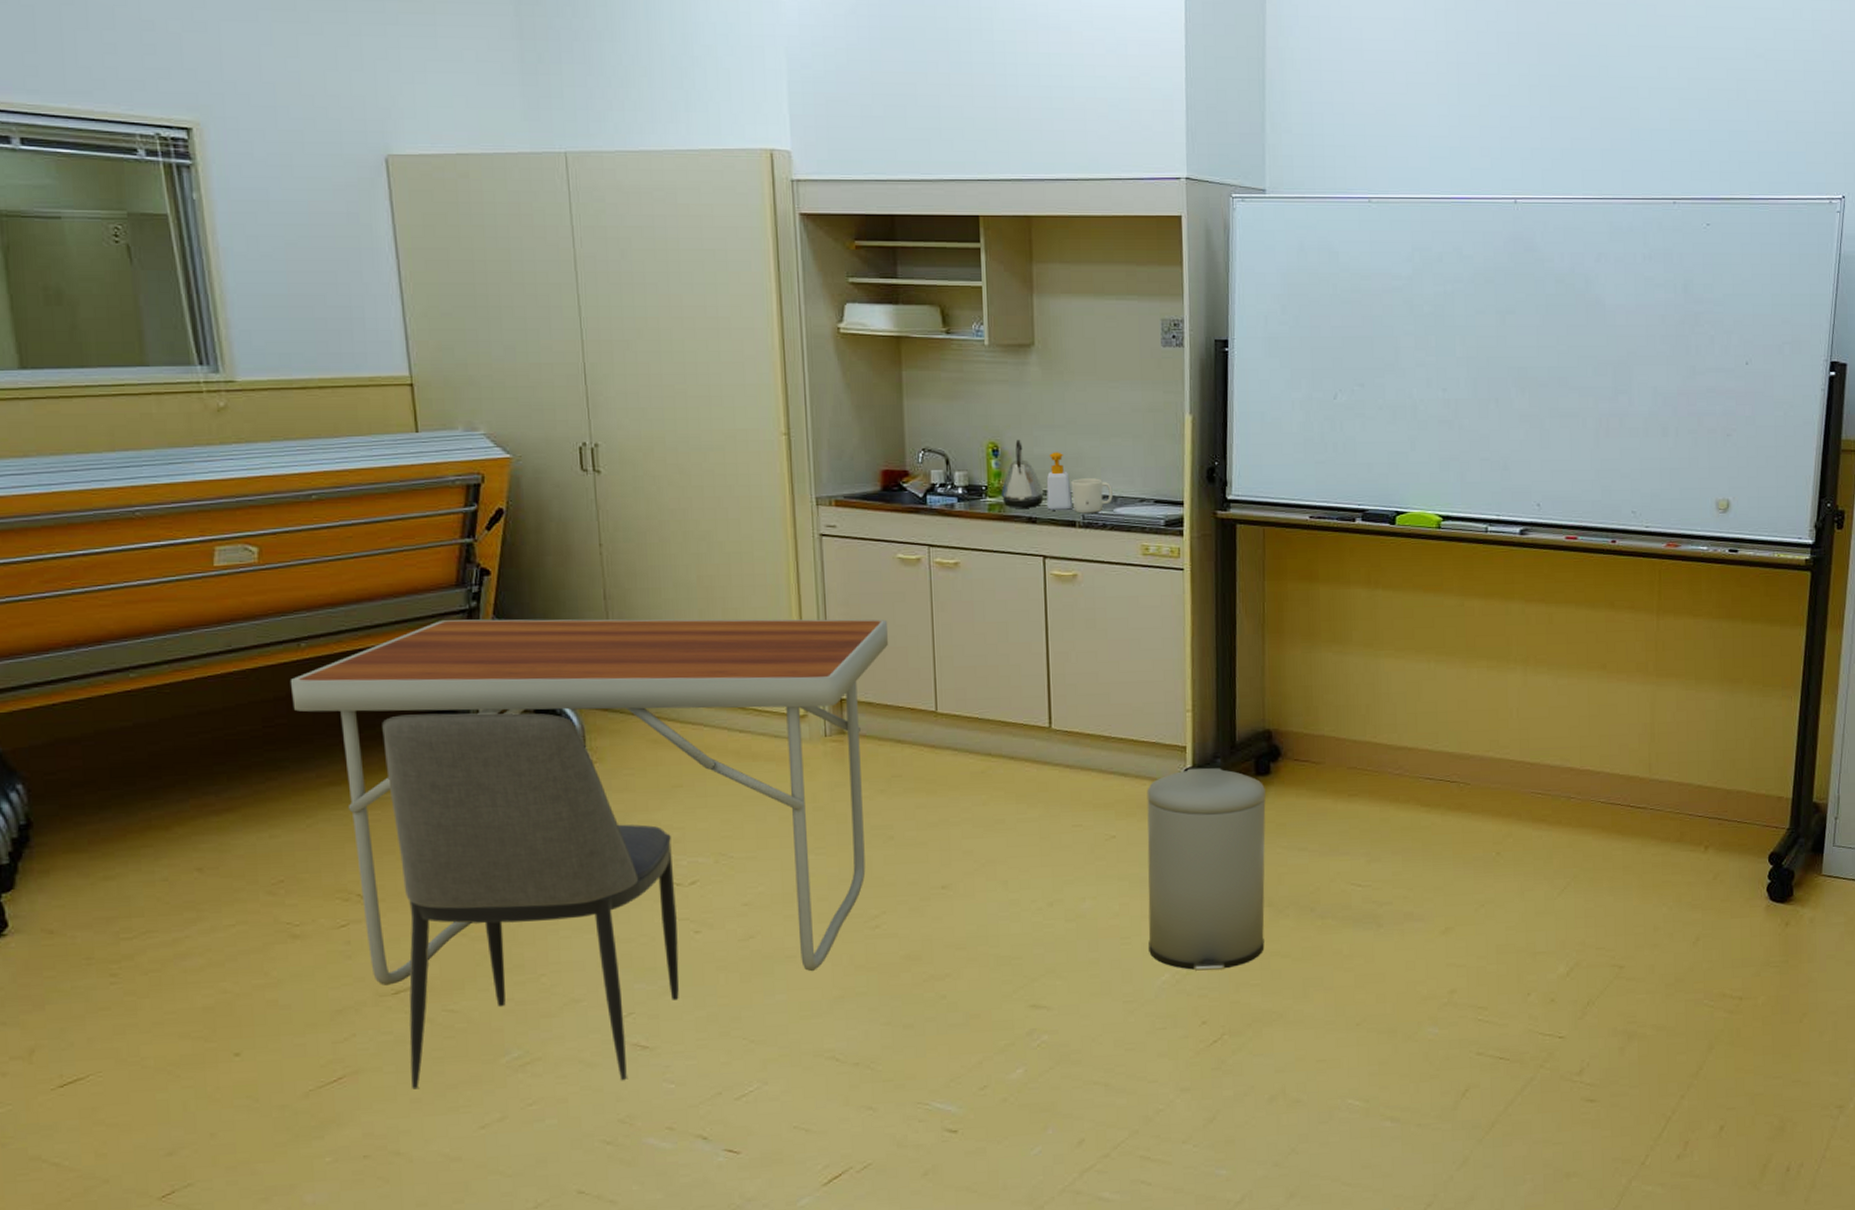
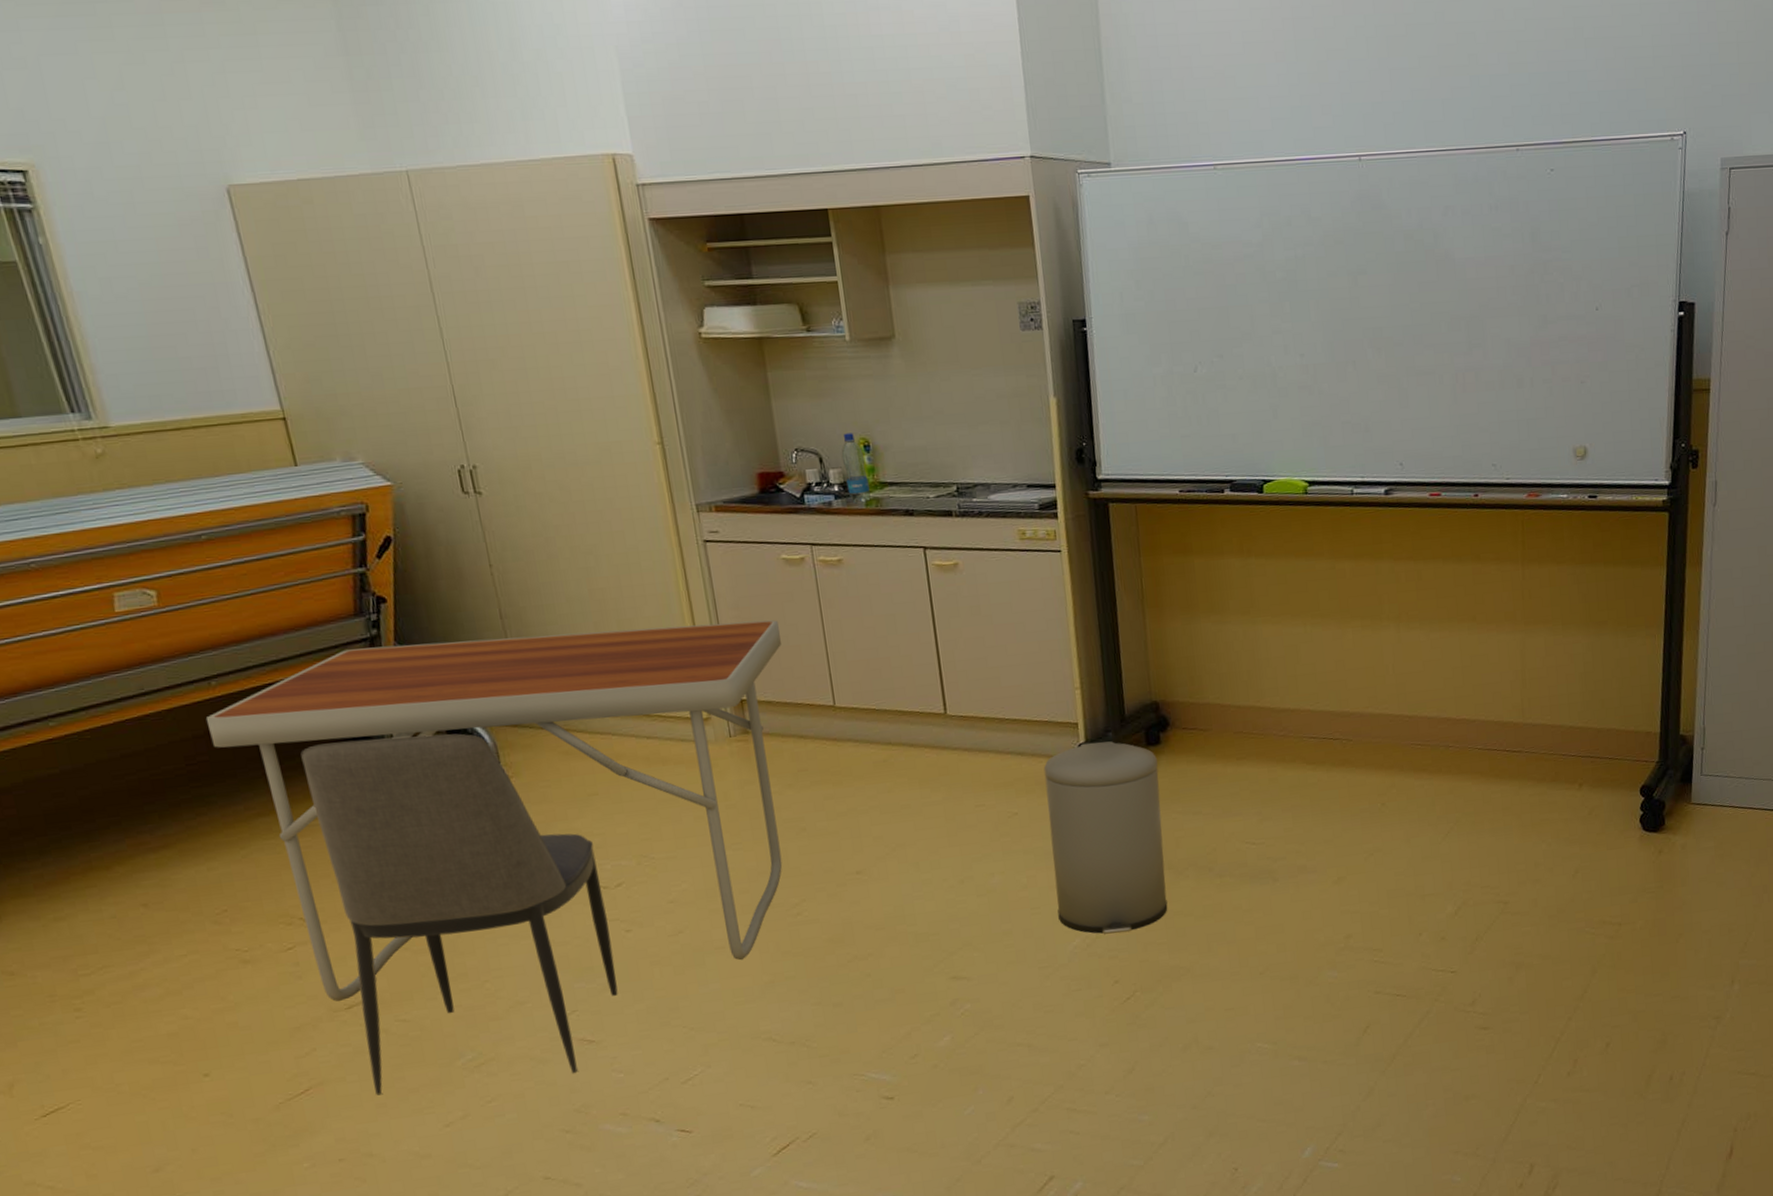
bottle: none [968,436,994,508] -> present [841,433,871,504]
kettle: present [1001,440,1044,508] -> none [876,434,919,502]
soap bottle: present [1046,452,1073,510] -> none [919,443,948,502]
mug: present [1071,478,1113,514] -> none [944,466,986,503]

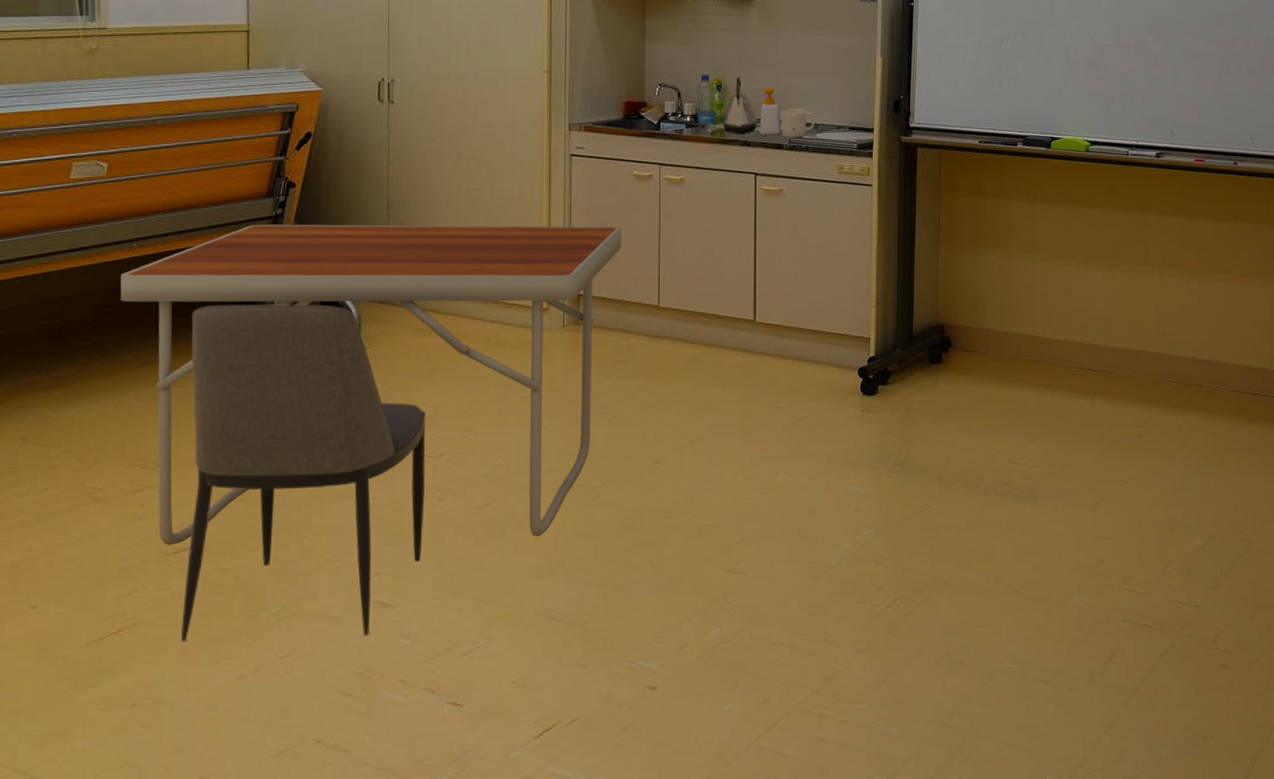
kettle: none [876,434,919,502] -> present [722,77,758,134]
soap bottle: none [919,443,948,502] -> present [760,87,782,135]
mug: none [944,466,986,503] -> present [781,109,815,138]
pedal bin: present [1043,741,1168,935] -> none [833,357,938,541]

